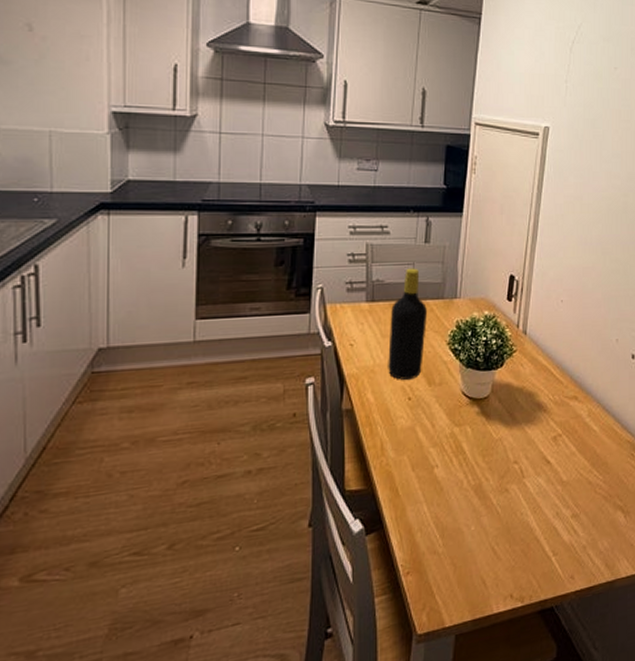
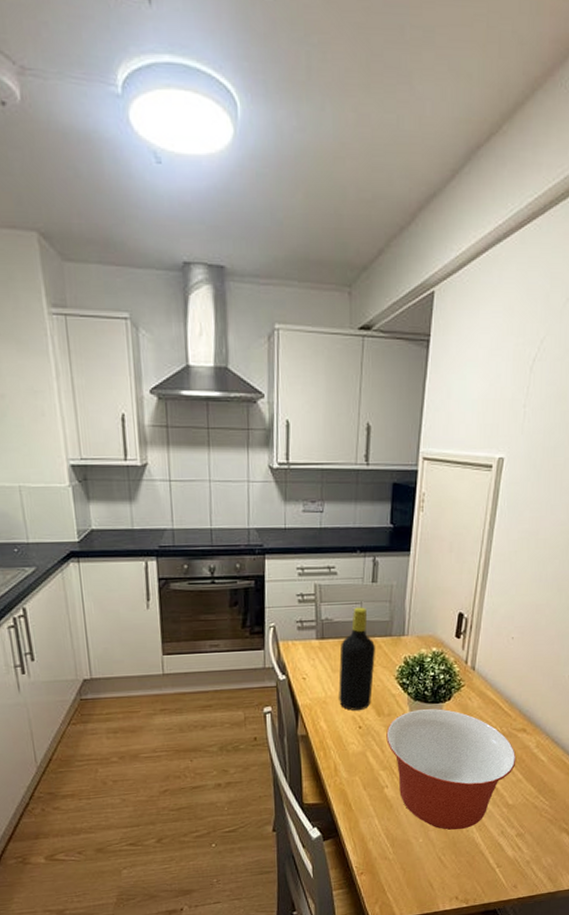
mixing bowl: none [437,376,569,514] -> present [386,709,517,830]

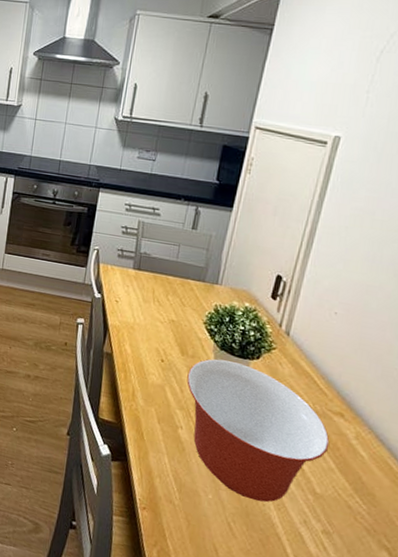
bottle: present [339,607,376,711] -> none [145,248,188,345]

